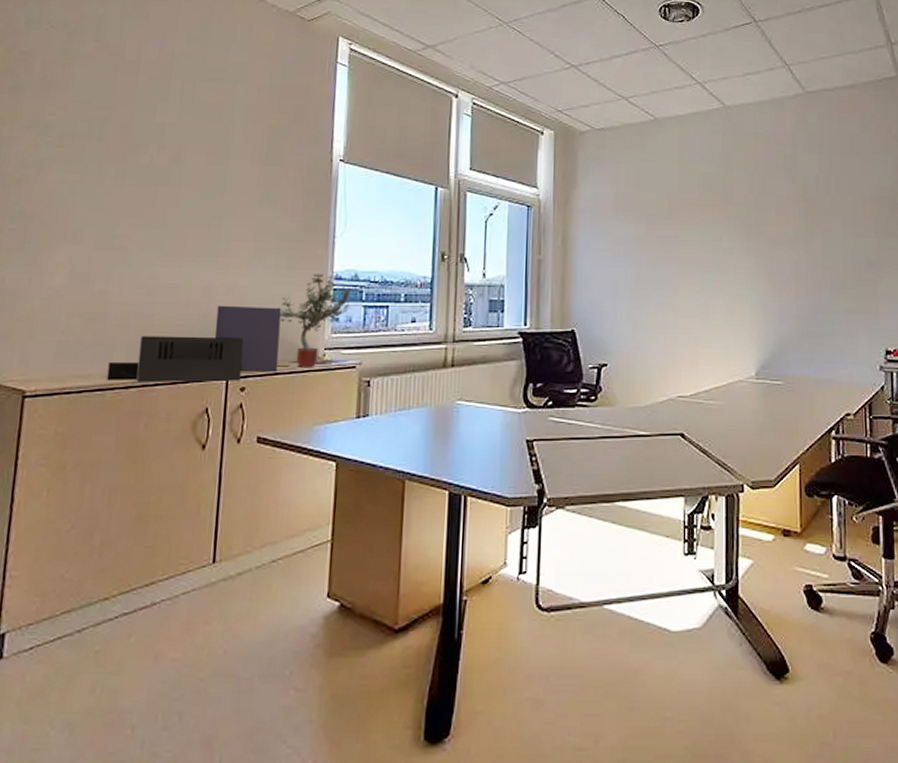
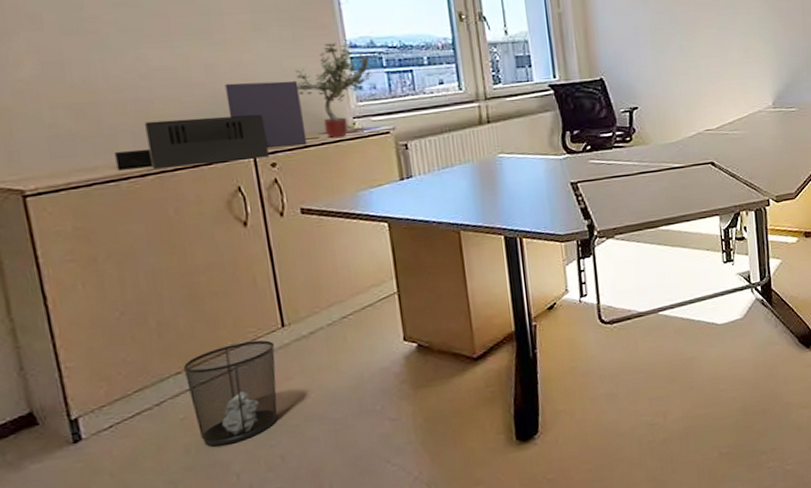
waste bin: none [109,574,202,689] -> present [183,340,278,447]

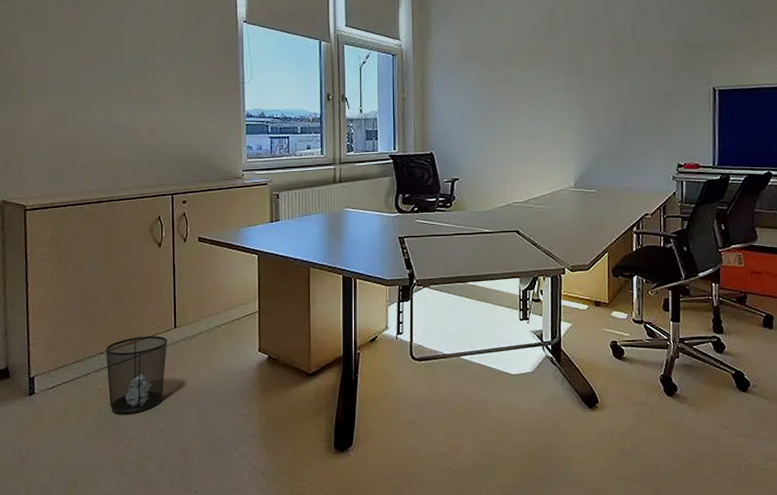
printer: present [115,114,269,170] -> none [84,163,182,199]
binder: present [224,80,307,149] -> none [159,138,209,189]
potted tree: present [293,43,373,139] -> none [205,113,260,186]

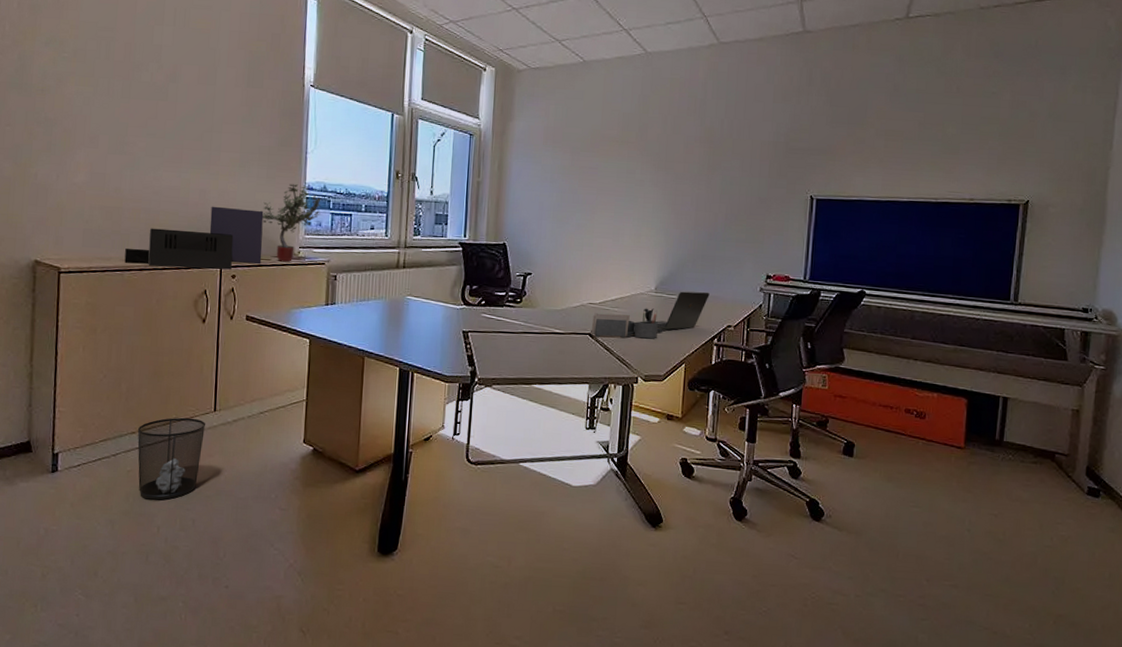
printer: none [84,163,182,199] -> present [124,228,234,270]
binder: none [159,138,209,189] -> present [209,206,264,265]
potted tree: none [205,113,260,186] -> present [260,184,321,263]
desk organizer: none [518,203,585,233] -> present [591,308,663,339]
laptop: none [557,185,626,222] -> present [634,291,710,330]

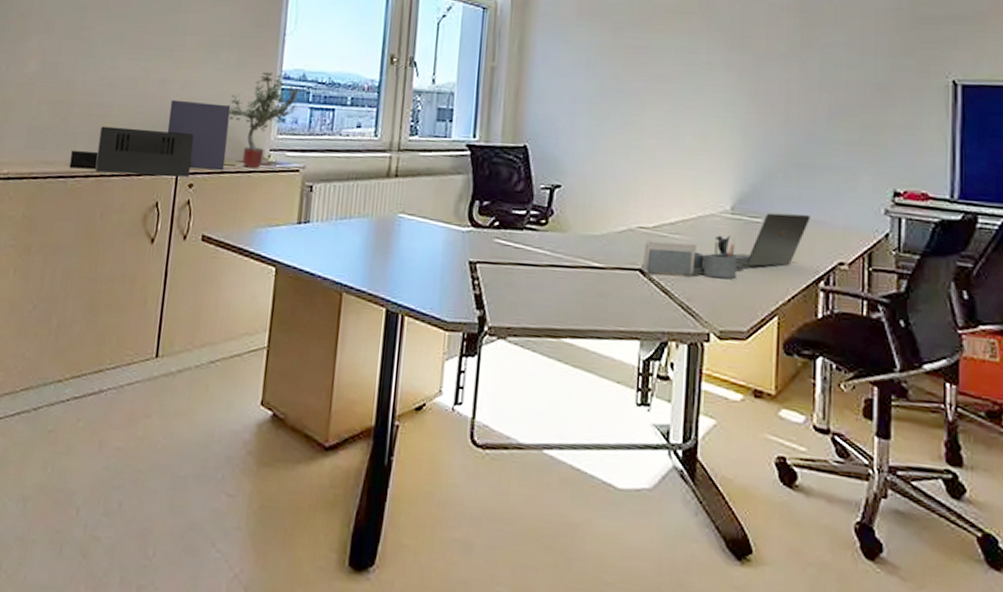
waste bin: present [137,417,206,500] -> none [59,363,145,473]

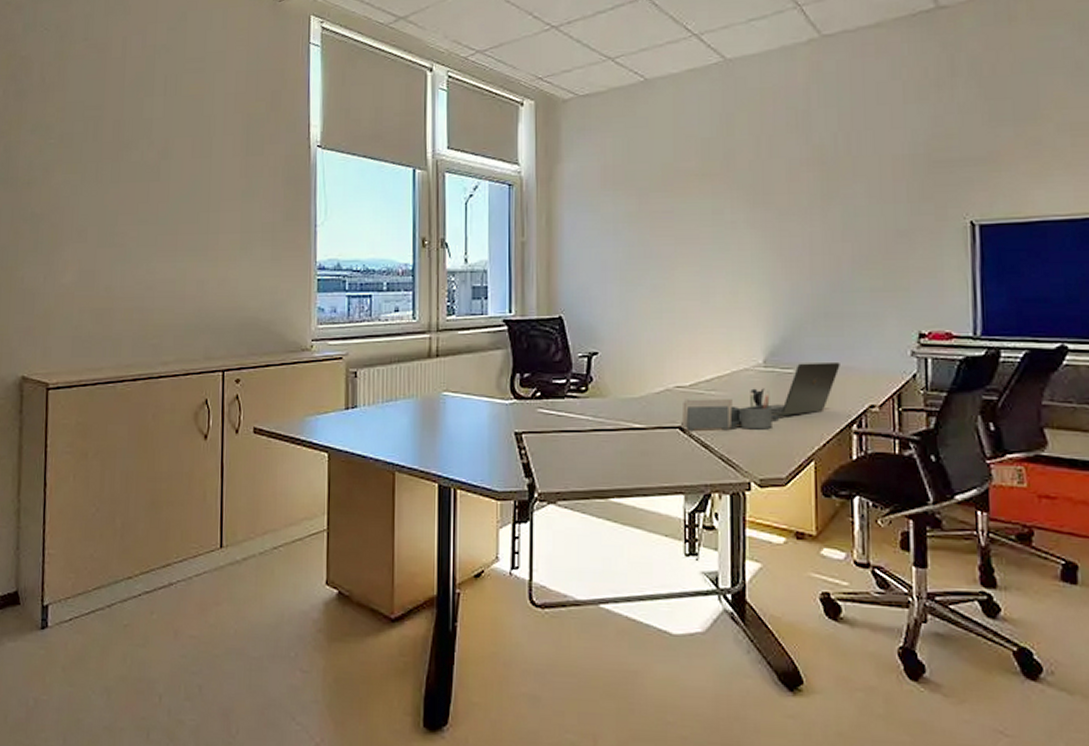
printer: present [69,126,194,177] -> none [117,329,236,376]
binder: present [167,99,231,171] -> none [209,298,270,364]
potted tree: present [227,72,299,169] -> none [266,264,335,360]

